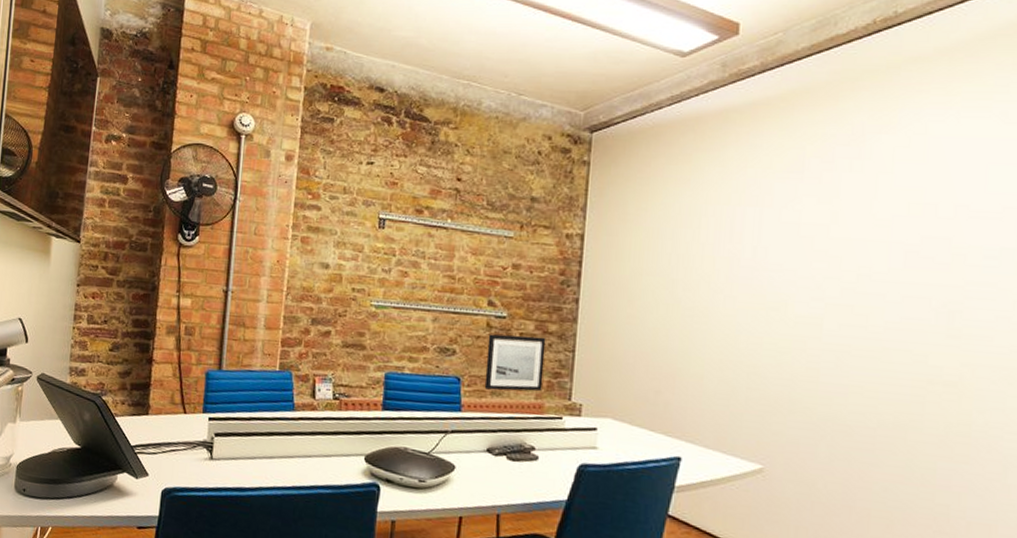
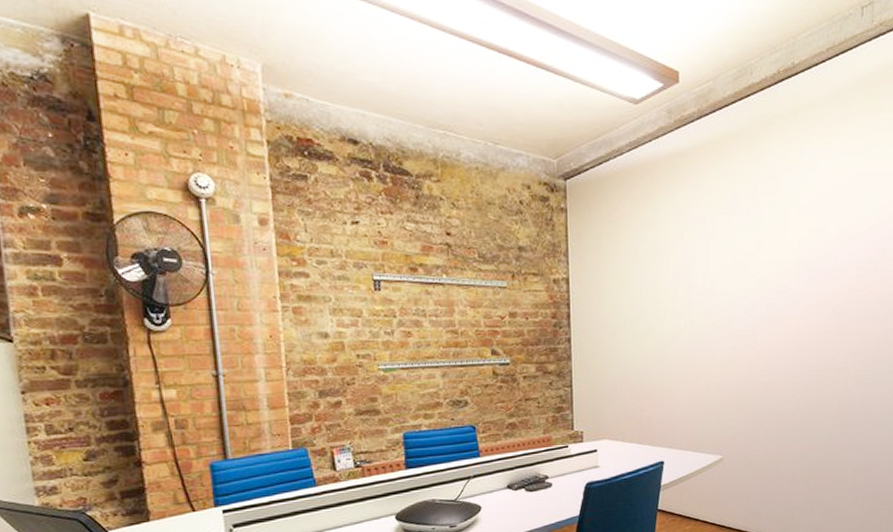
wall art: present [484,334,546,392] -> none [495,377,548,433]

